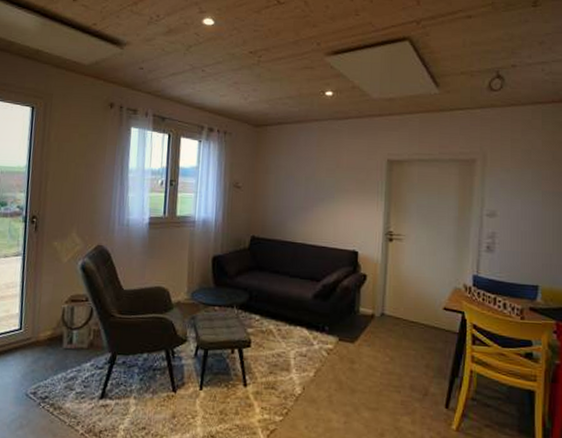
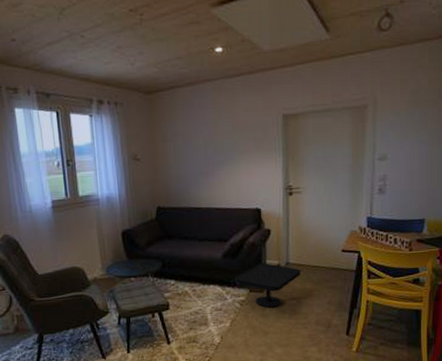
side table: none [323,310,398,363] -> present [234,263,302,308]

